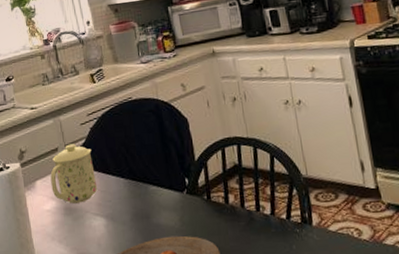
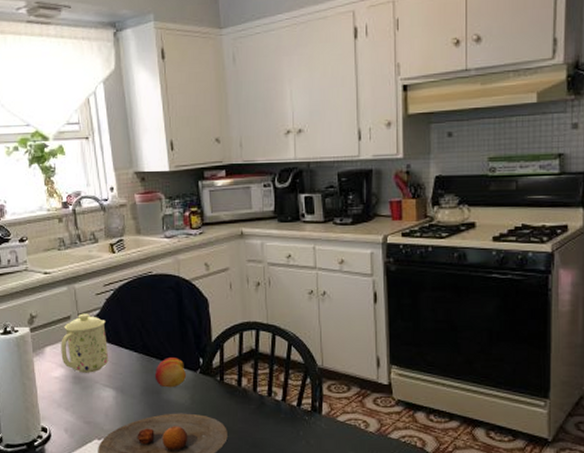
fruit: none [142,180,174,212] -> present [154,358,187,388]

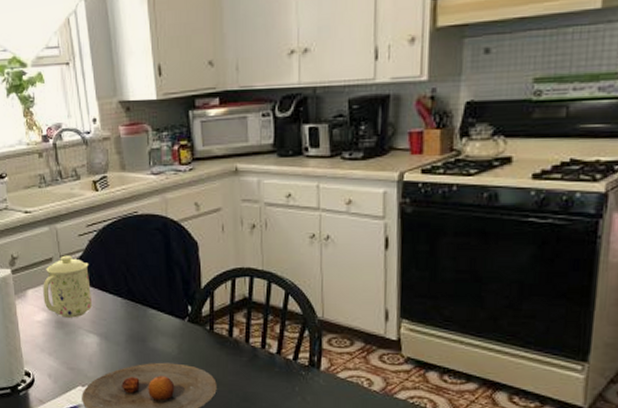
fruit: present [154,358,187,388] -> none [140,304,174,336]

